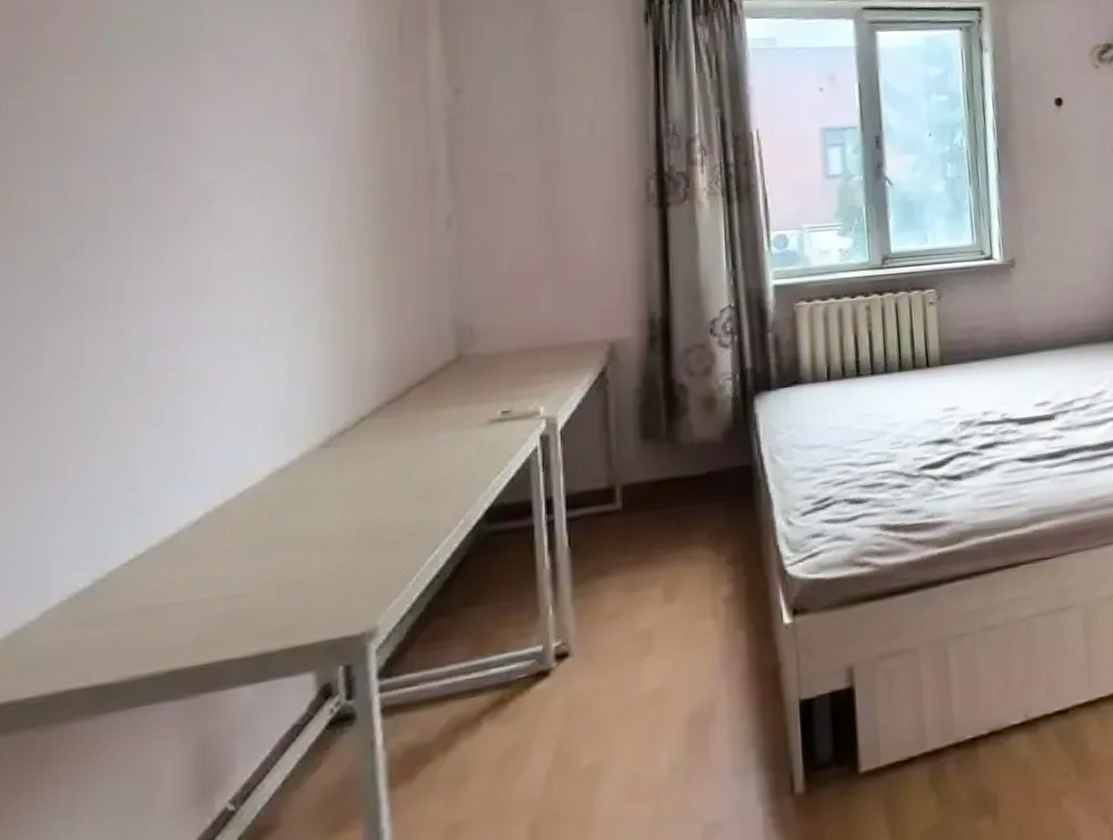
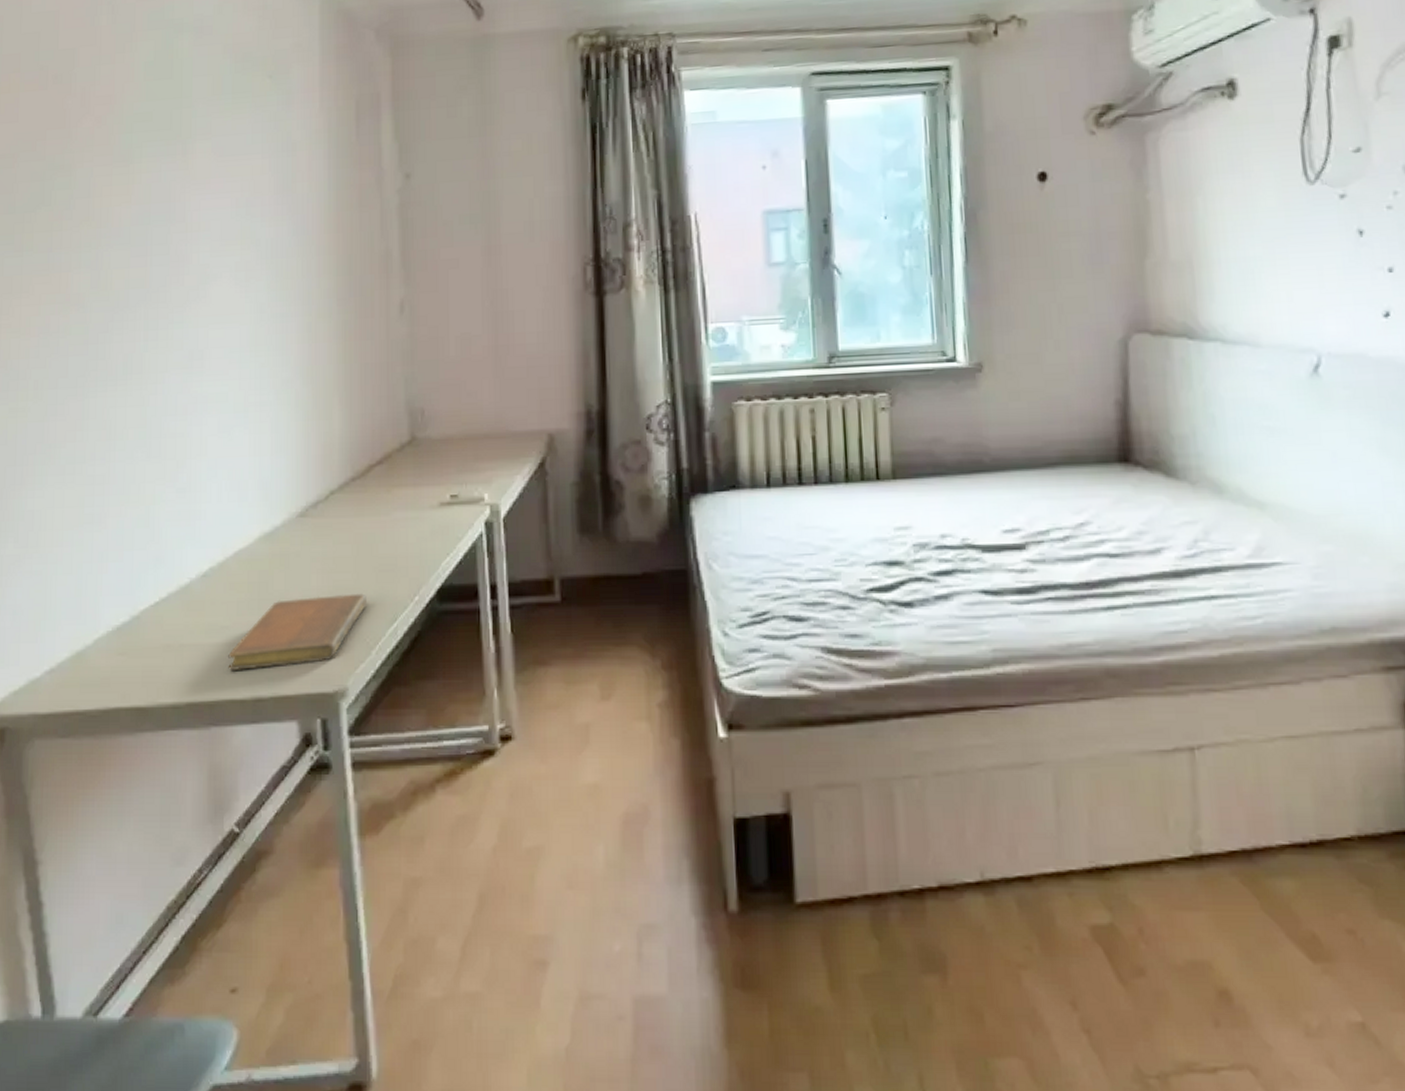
notebook: none [225,523,404,626] -> present [228,593,368,670]

